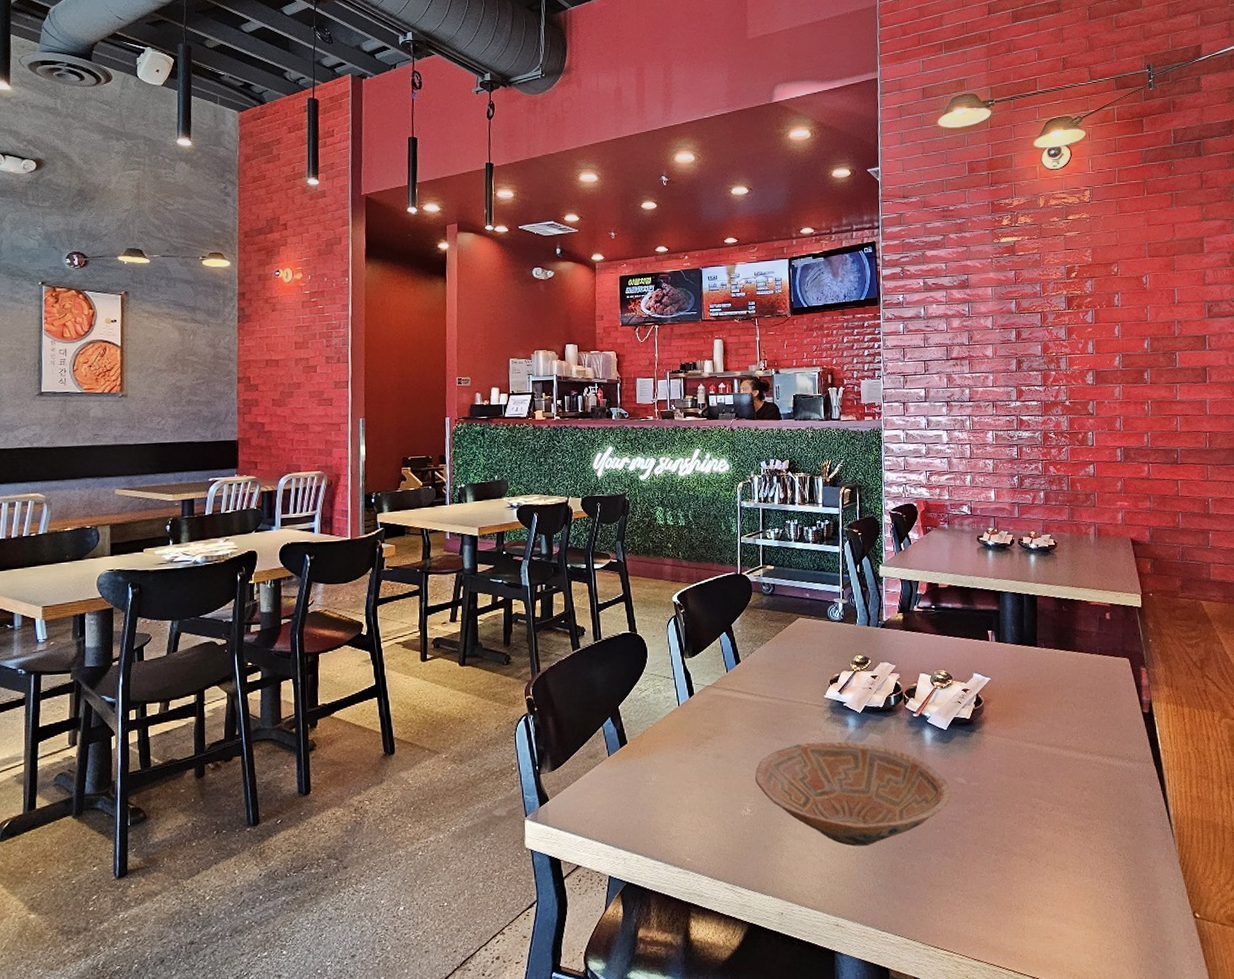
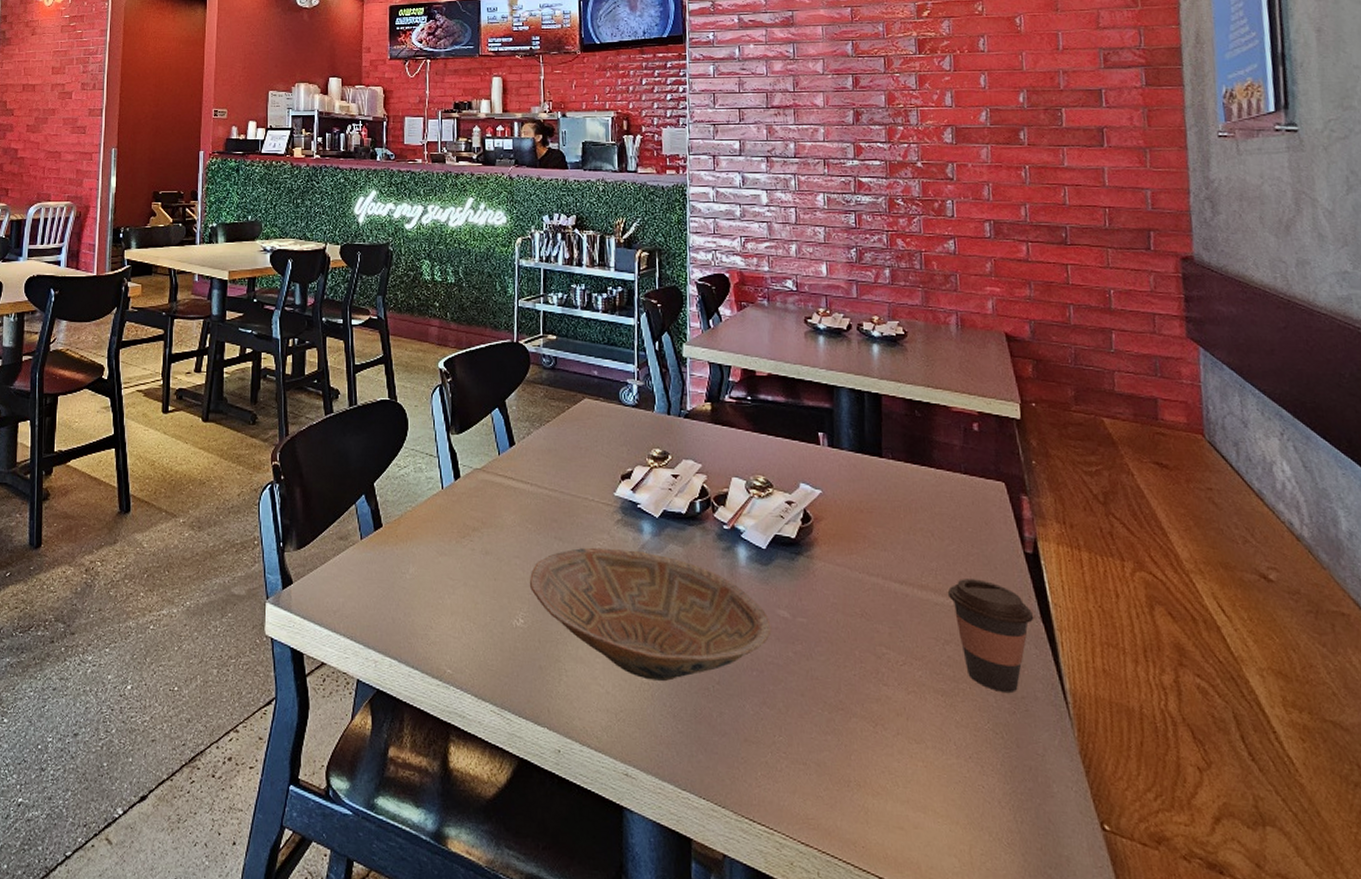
coffee cup: none [1085,737,1149,823] -> present [947,579,1034,692]

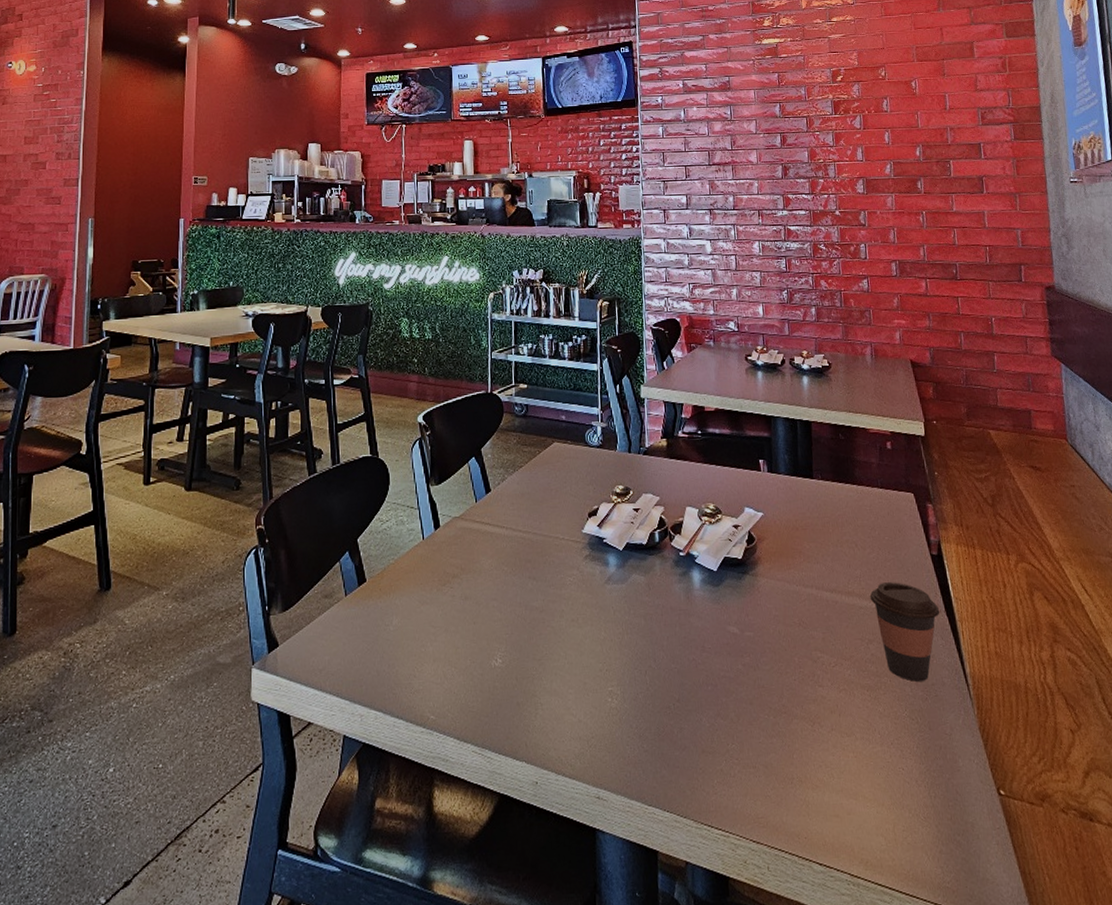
bowl: present [530,547,772,681] -> none [507,583,724,705]

